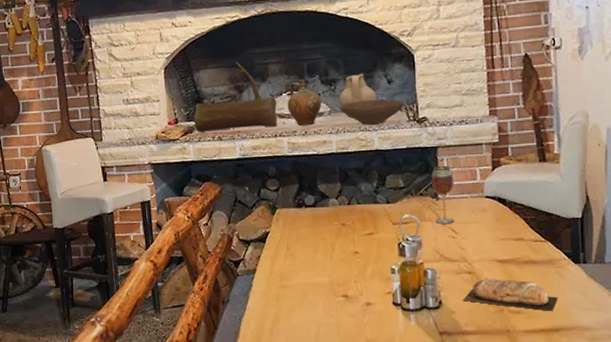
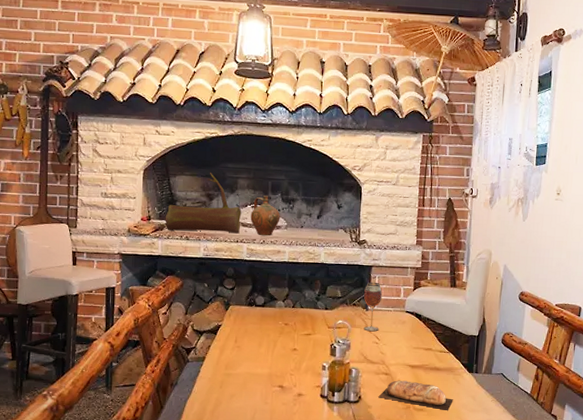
ceramic pitcher: present [339,74,377,106] -> none [295,197,327,223]
wooden bowl: present [340,99,405,125] -> none [295,220,350,242]

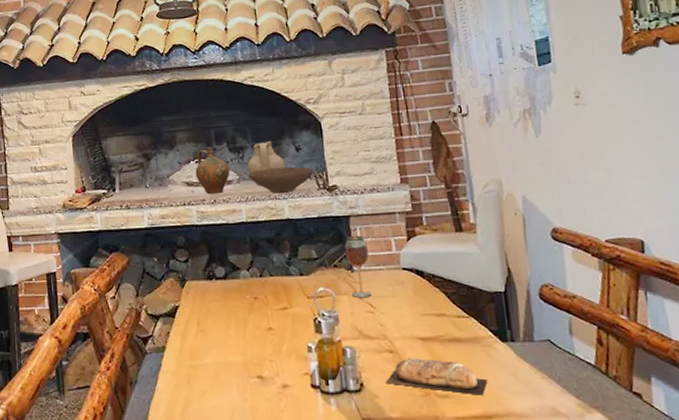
decorative log: present [165,173,242,234] -> none [101,129,186,200]
ceramic pitcher: none [295,197,327,223] -> present [247,141,286,174]
wooden bowl: none [295,220,350,242] -> present [248,167,314,193]

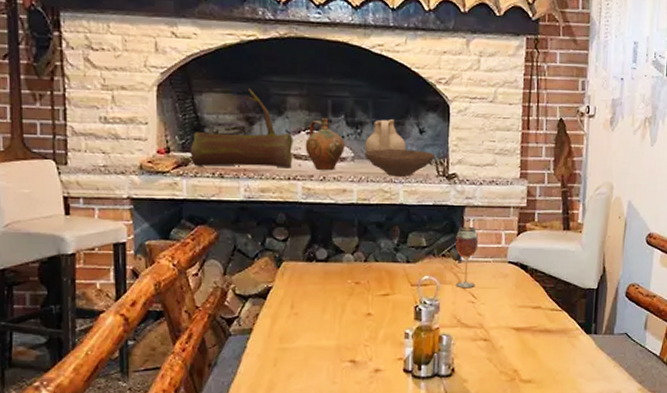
decorative log: none [101,129,186,200] -> present [190,89,293,169]
bread loaf: present [386,358,488,395] -> none [476,347,568,381]

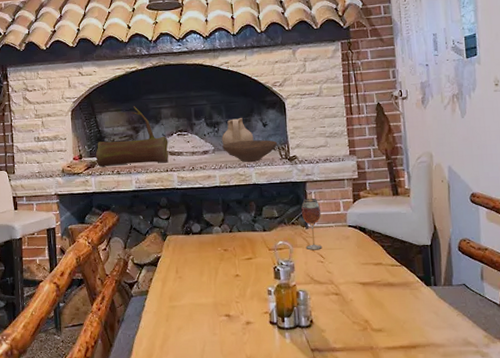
ceramic jug: present [305,118,345,171] -> none [177,122,207,163]

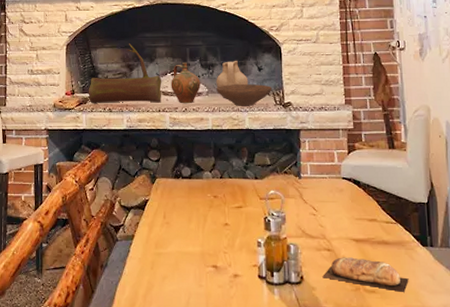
ceramic jug: none [177,122,207,163] -> present [171,63,201,104]
wineglass: present [301,198,323,250] -> none [295,147,315,202]
bread loaf: none [331,300,414,329] -> present [322,257,409,292]

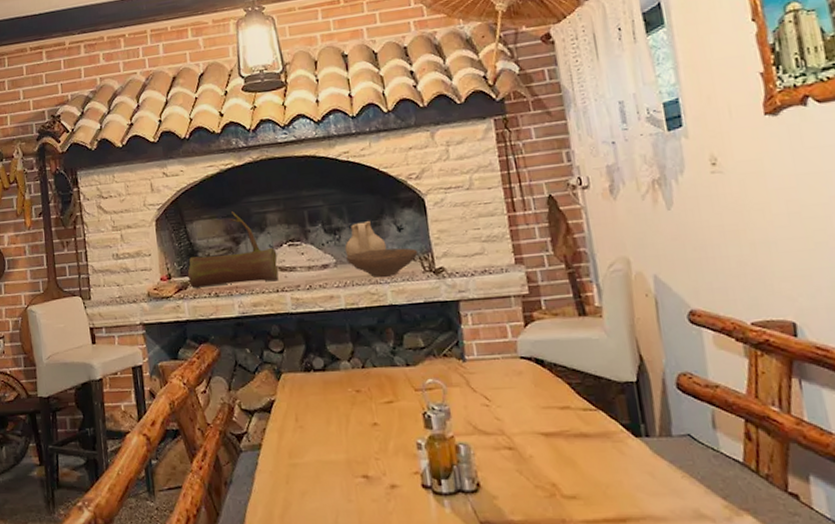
ceramic jug: present [171,63,201,104] -> none [288,229,326,280]
bread loaf: present [322,257,409,292] -> none [505,456,621,496]

